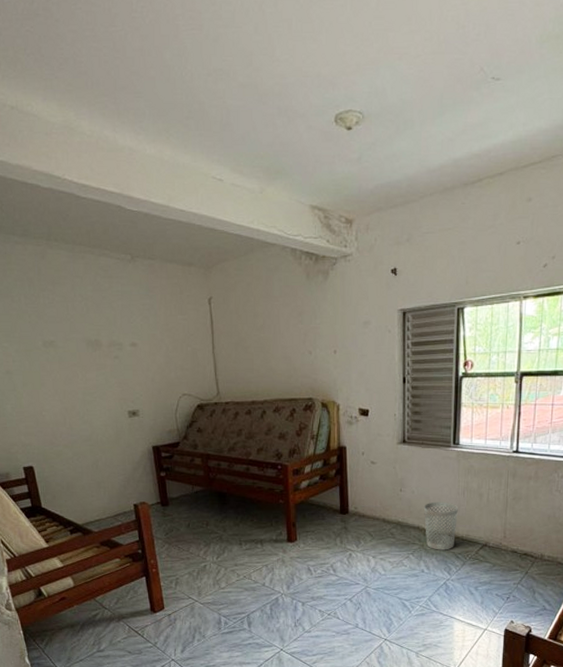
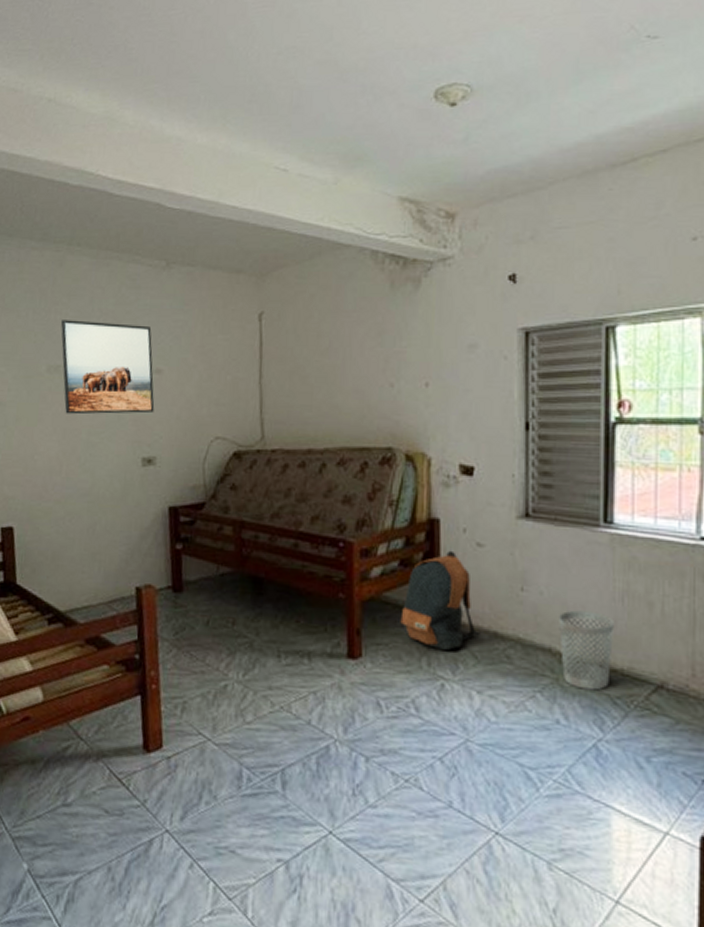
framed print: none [50,304,134,380] -> present [61,320,155,415]
backpack: none [322,467,374,532] -> present [400,550,481,650]

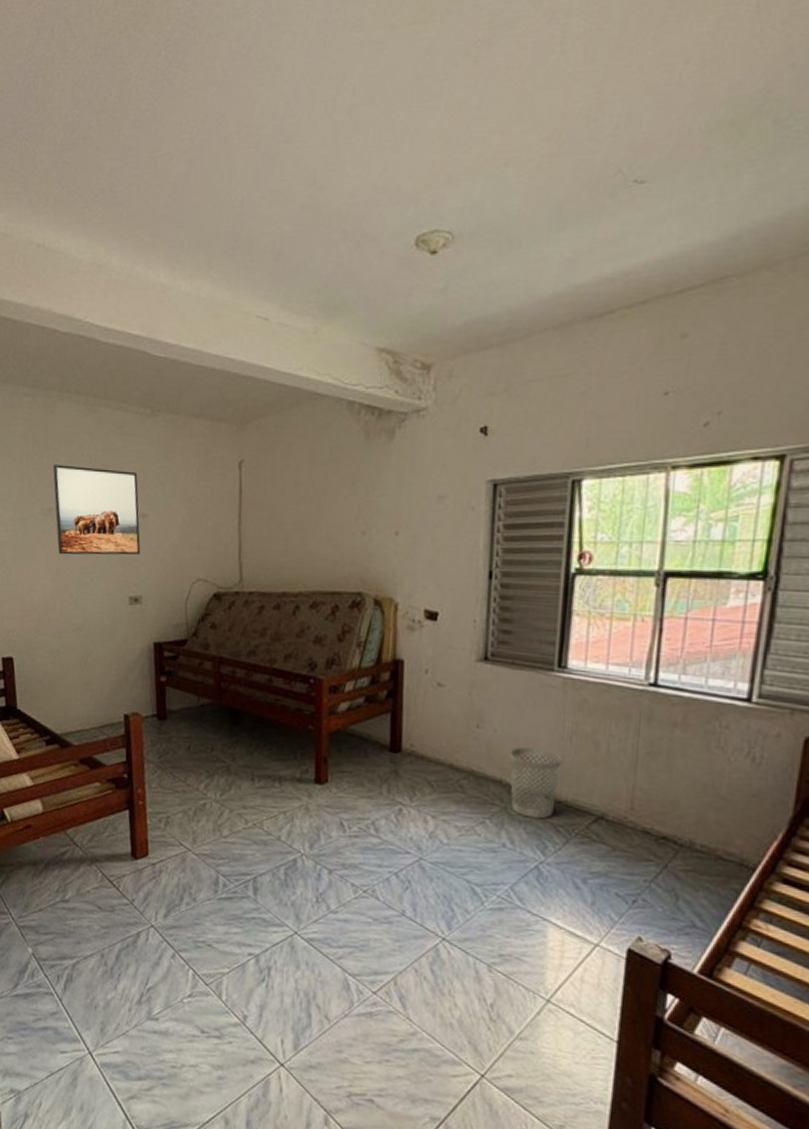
backpack: present [400,550,481,650] -> none [364,689,437,779]

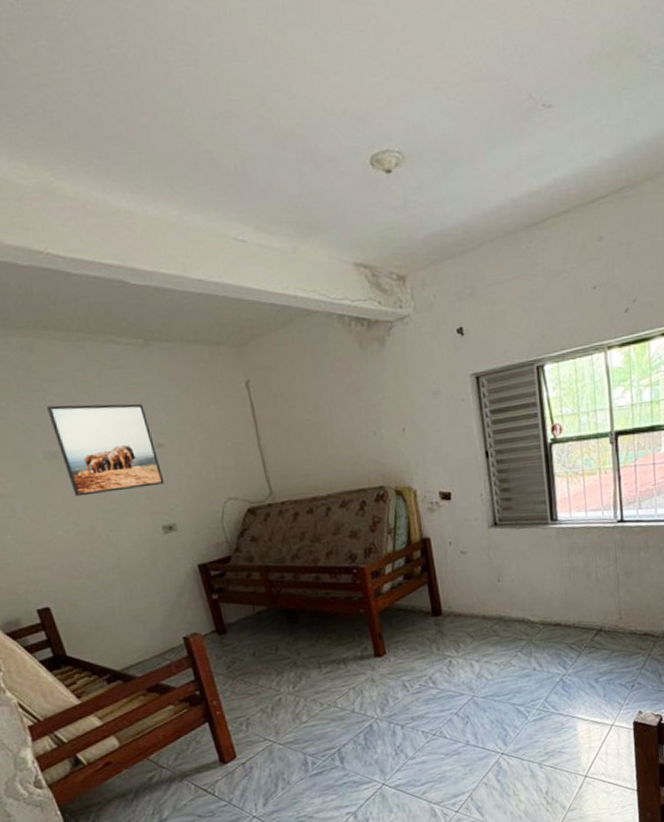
wastebasket: present [509,746,561,819] -> none [526,587,567,644]

